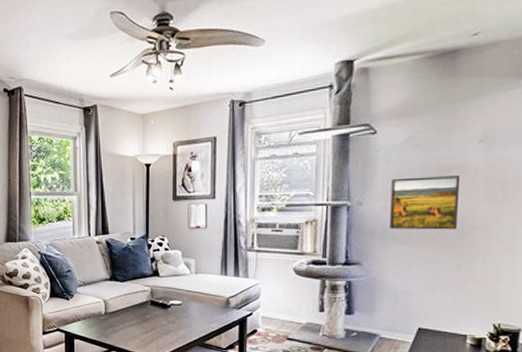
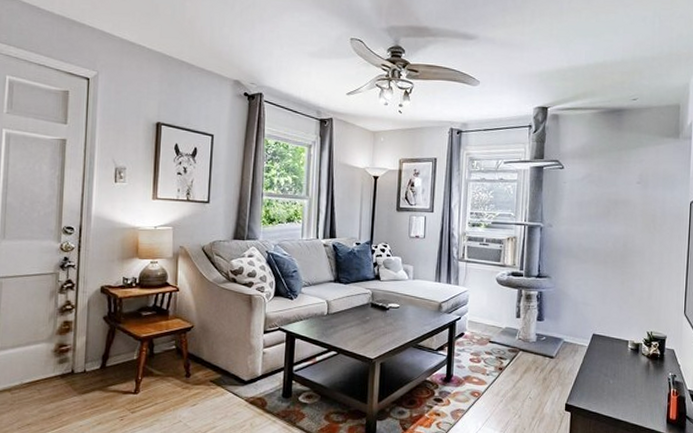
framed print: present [390,176,461,230] -> none [572,207,624,252]

